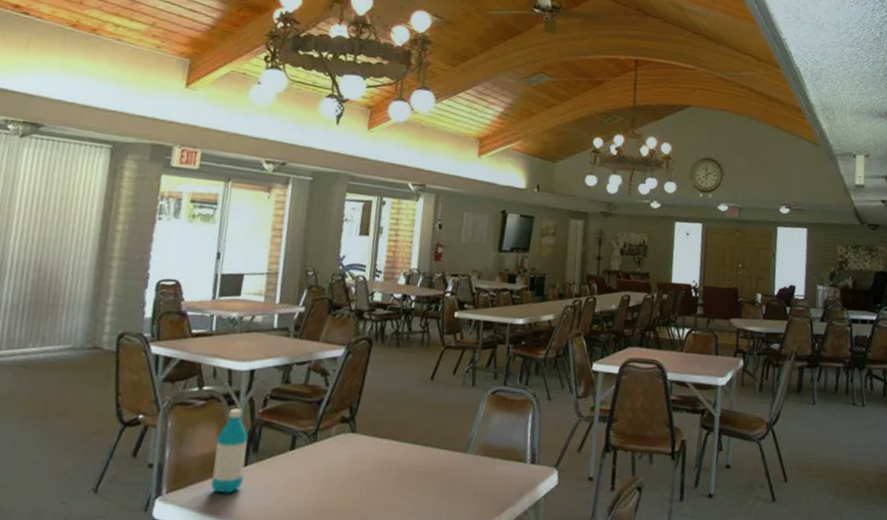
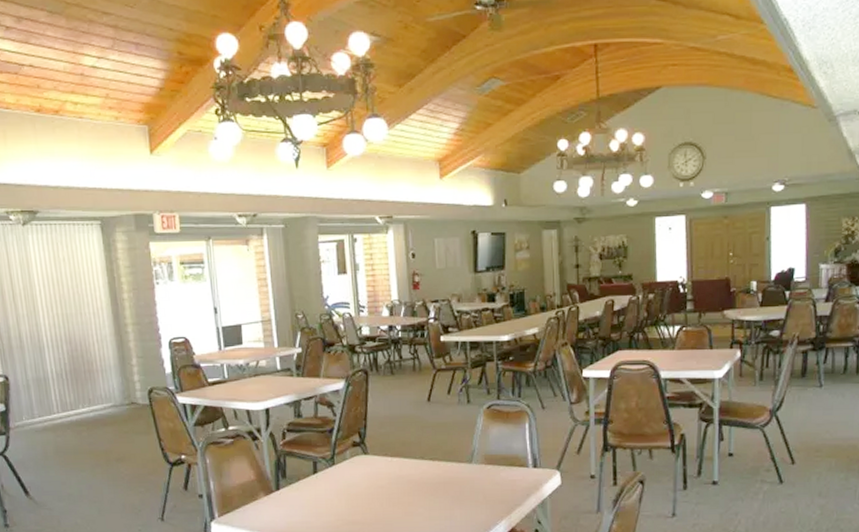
water bottle: present [211,408,248,494] -> none [249,443,279,514]

